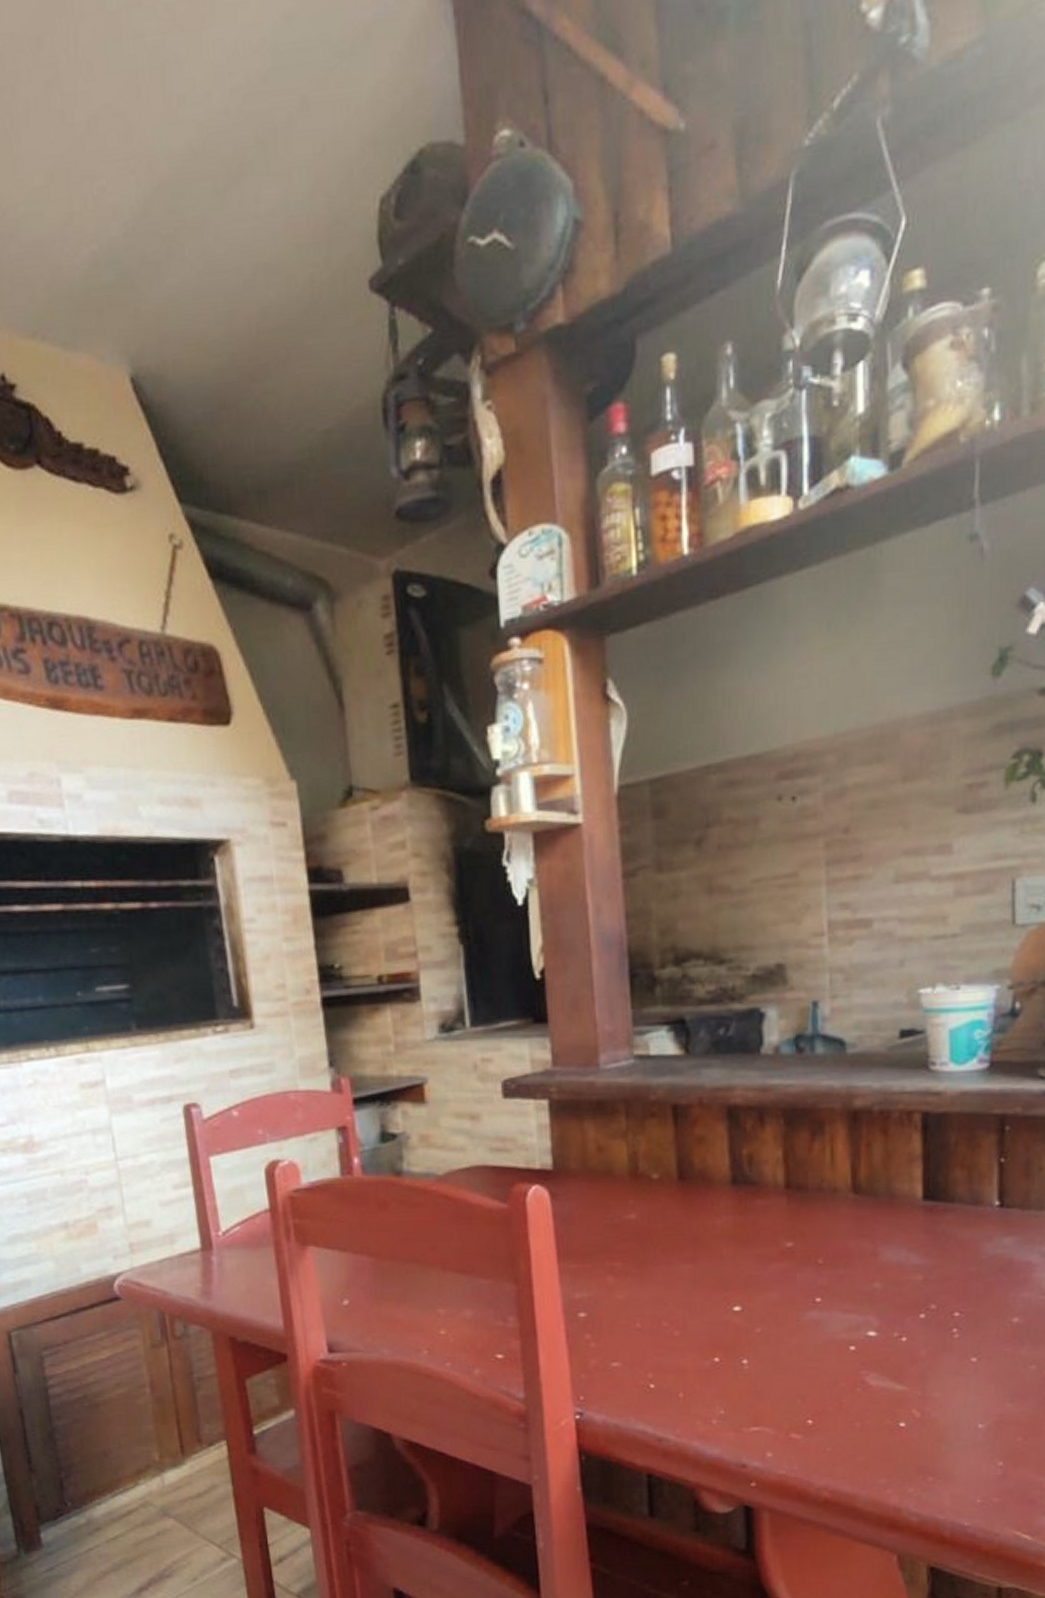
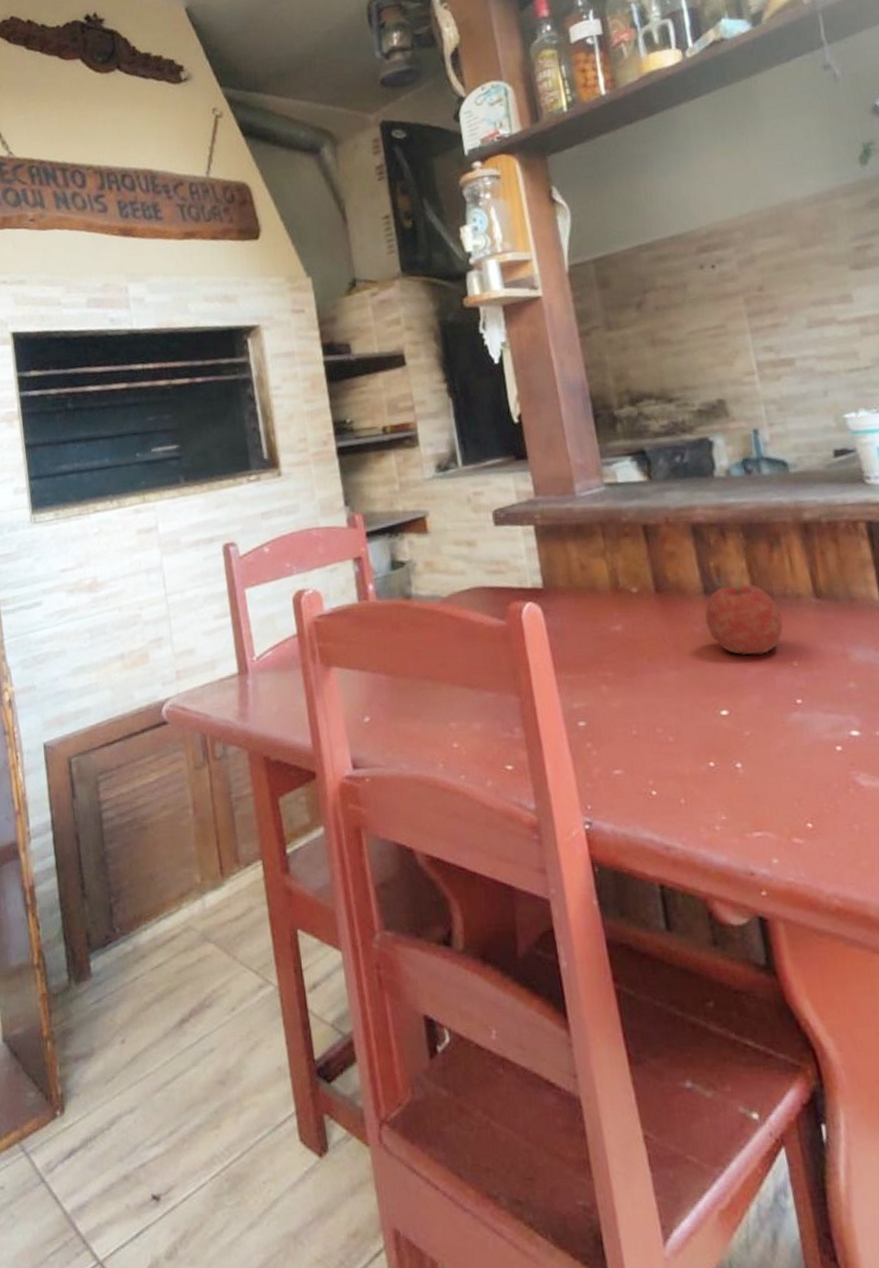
fruit: none [729,1169,813,1251] -> present [704,578,783,655]

